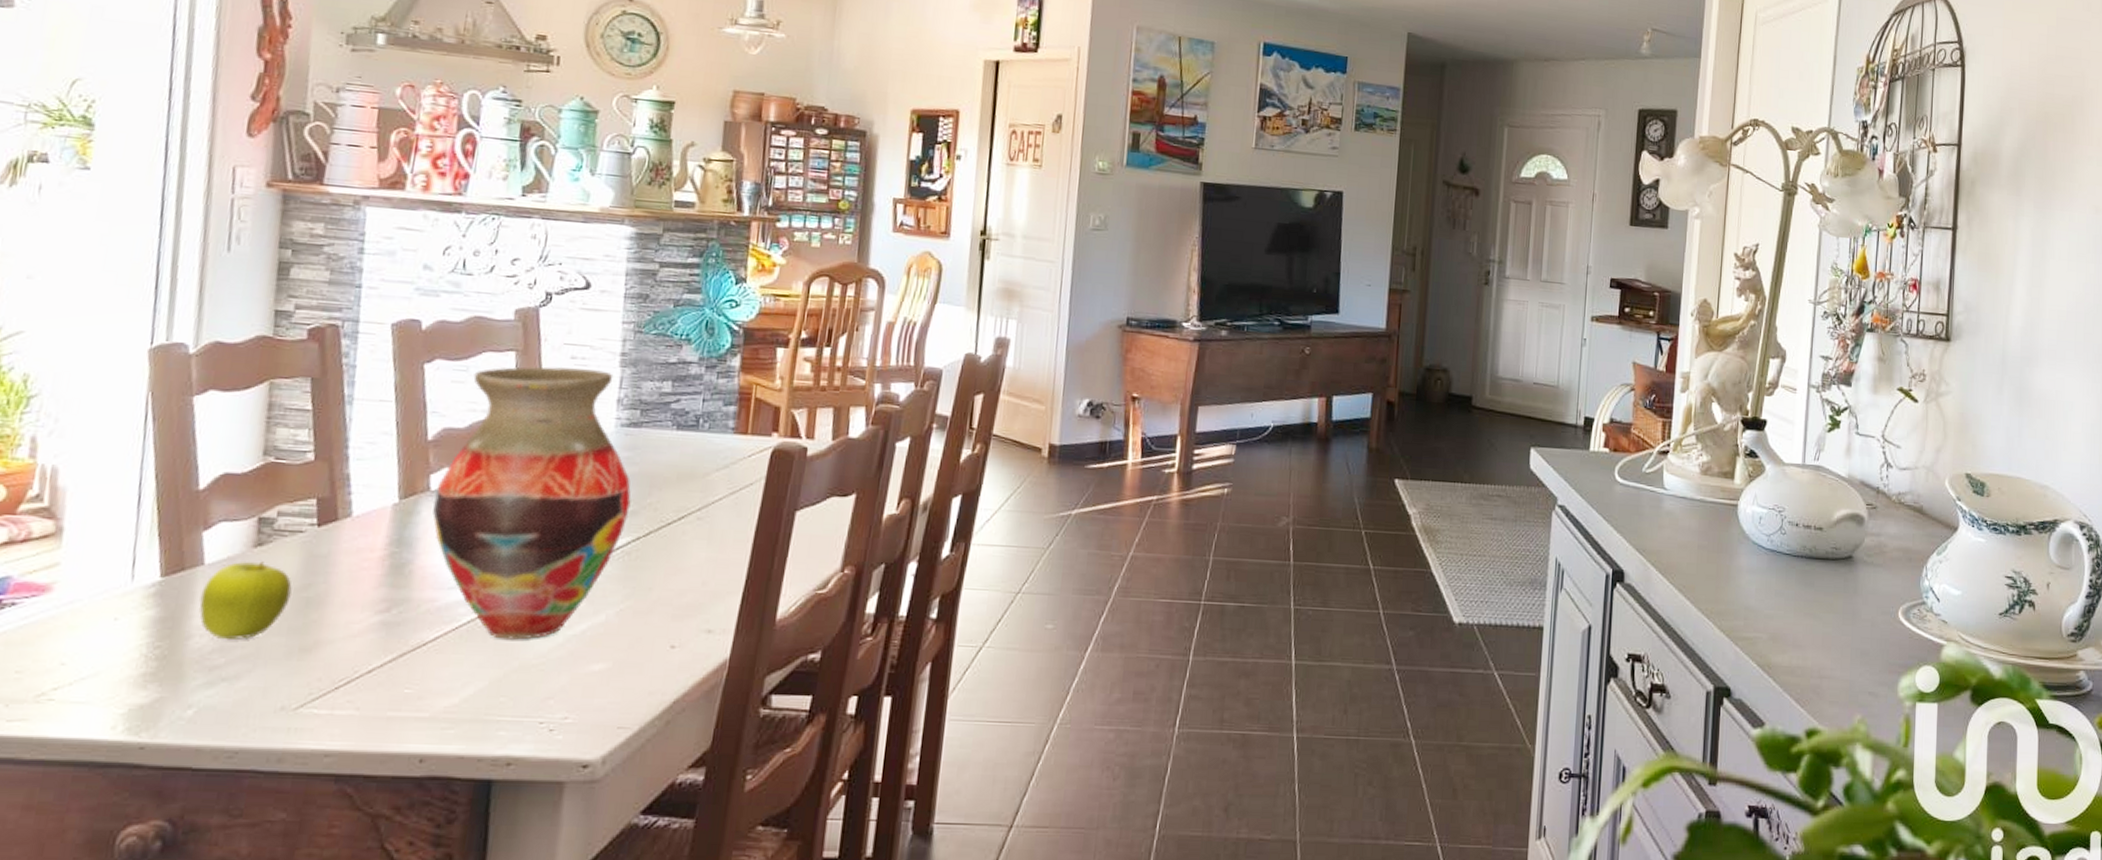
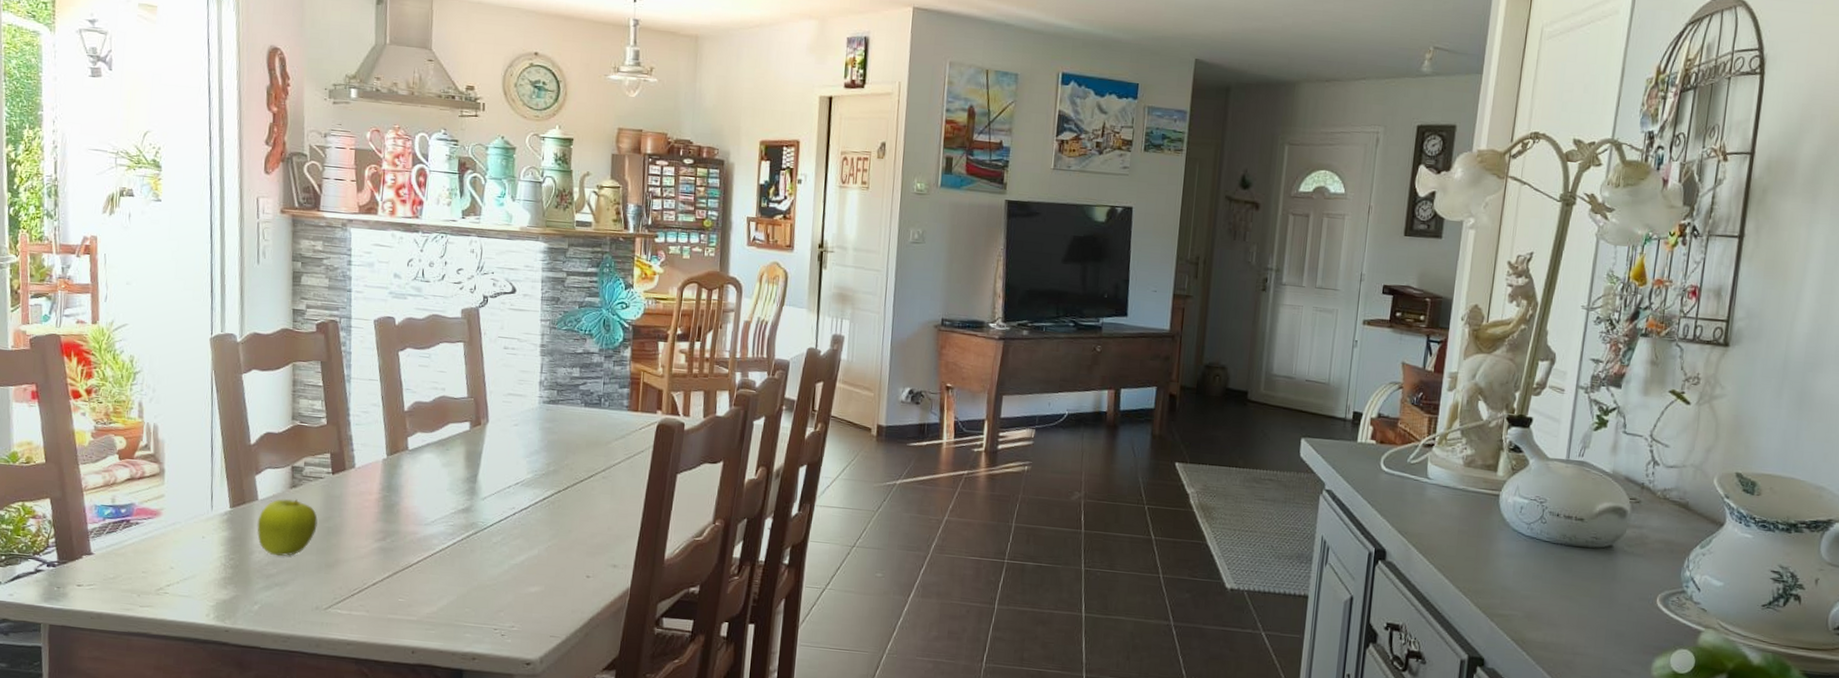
vase: present [432,366,631,640] -> none [410,355,553,566]

